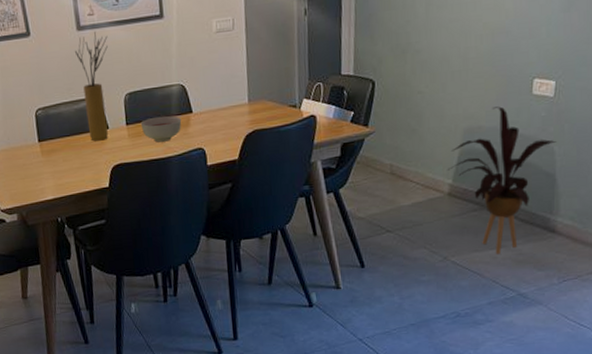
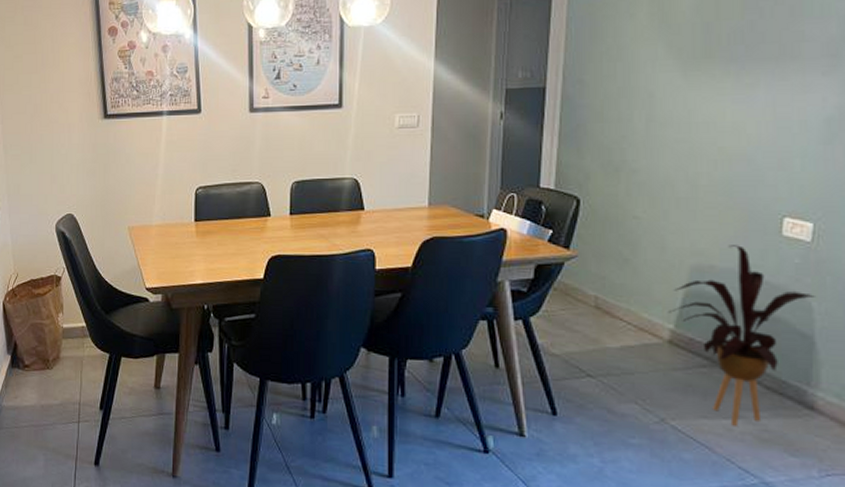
vase: present [74,31,108,141] -> none [244,115,281,228]
bowl: present [140,116,182,143] -> none [305,209,351,238]

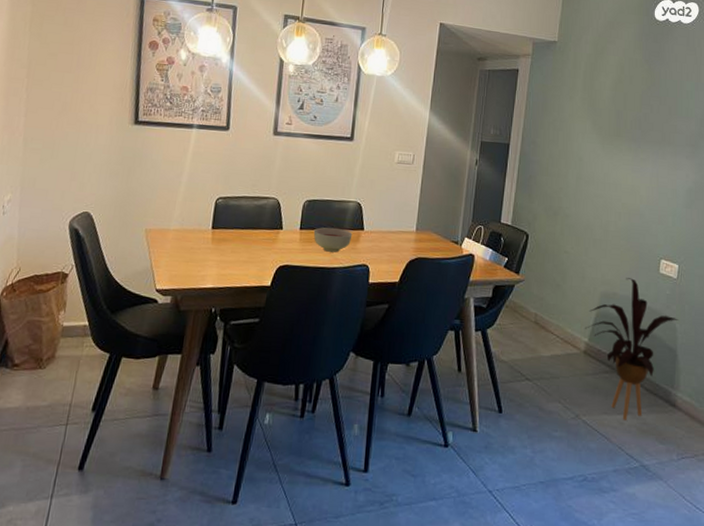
bowl: none [305,209,351,238] -> present [313,227,353,253]

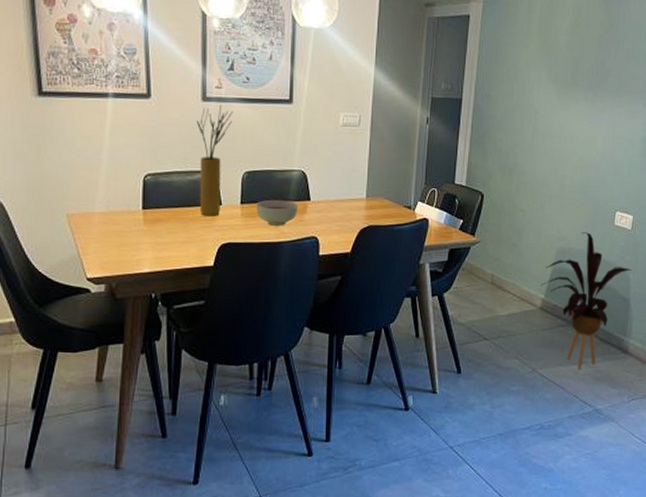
vase: none [262,139,300,240] -> present [196,105,233,216]

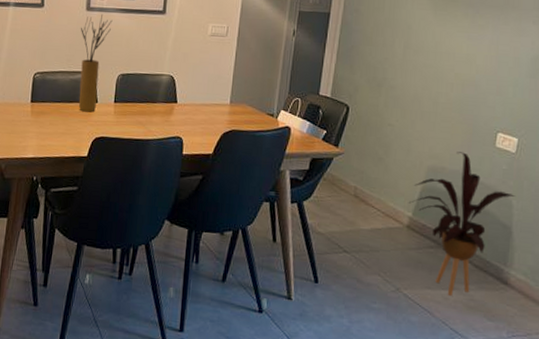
bowl: present [256,199,299,226] -> none [127,100,166,125]

